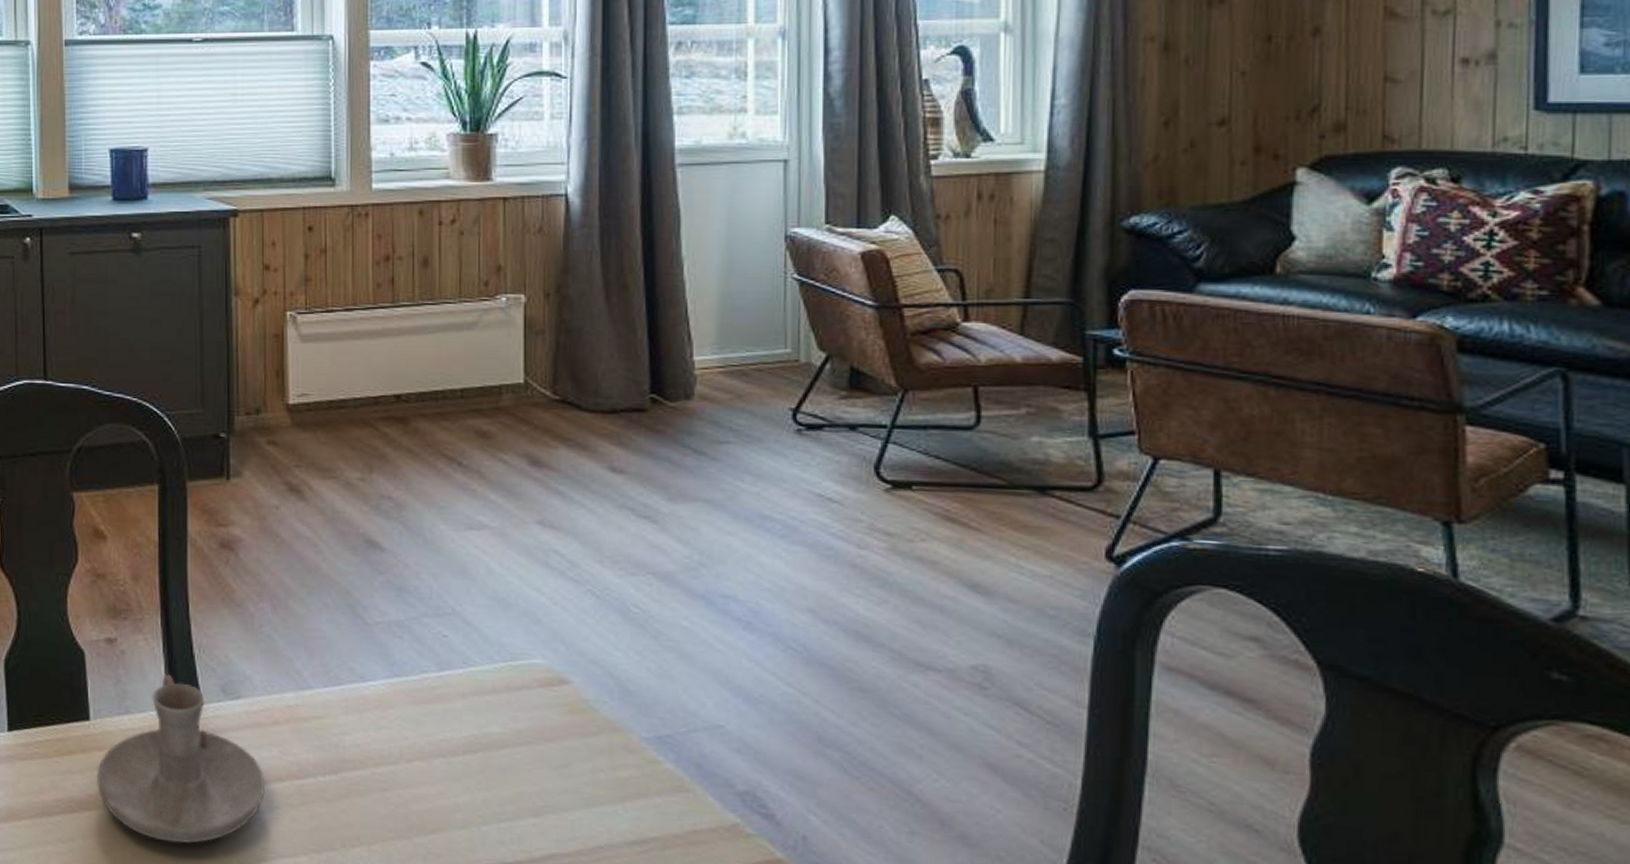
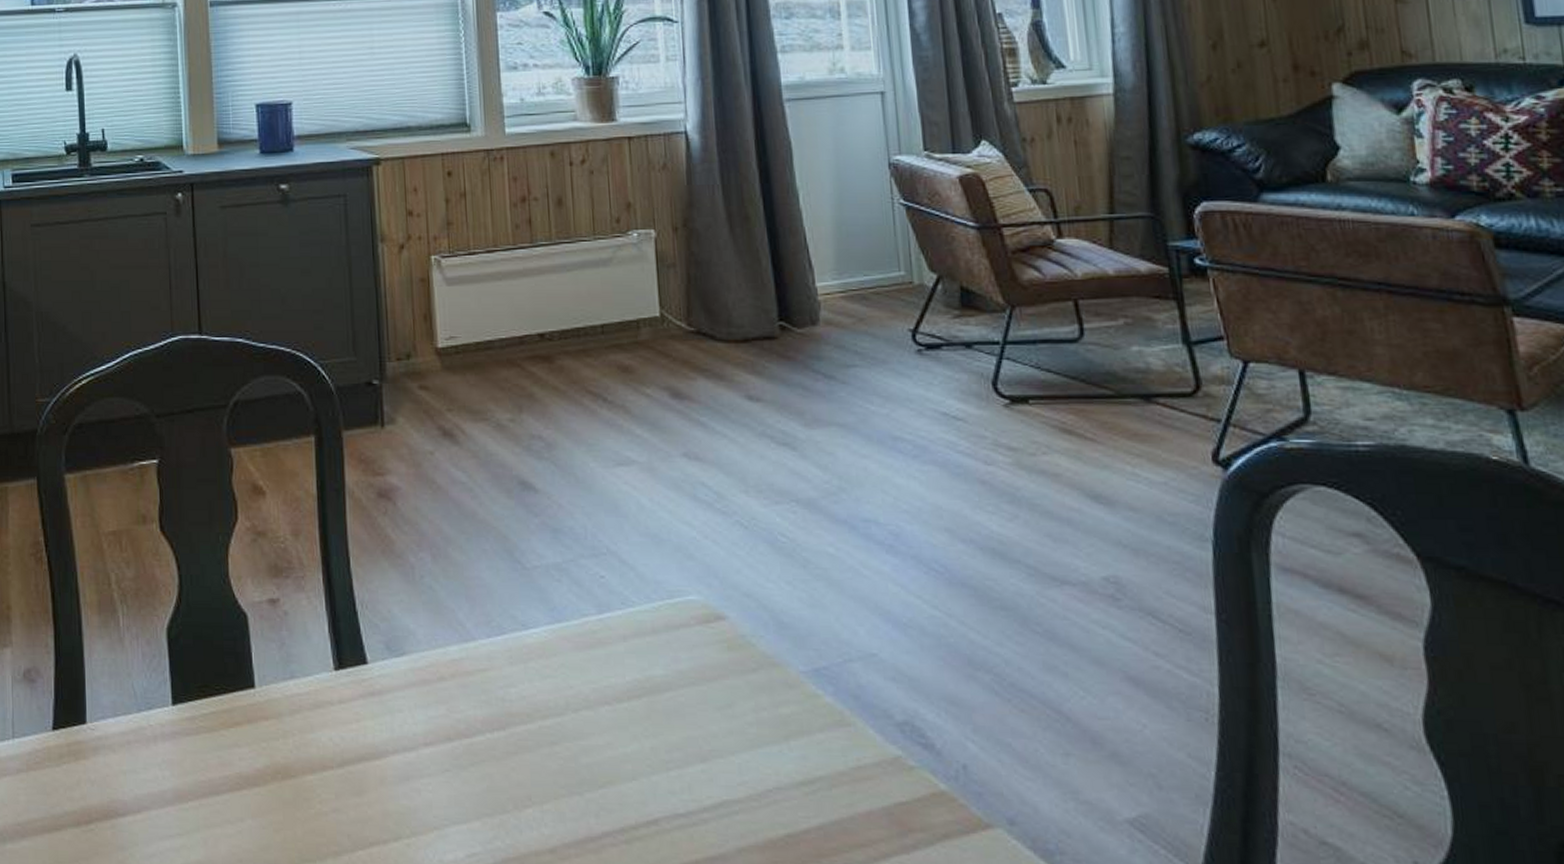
candle holder: present [97,674,265,844] -> none [264,633,434,816]

